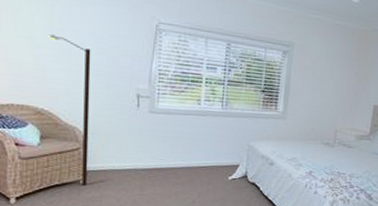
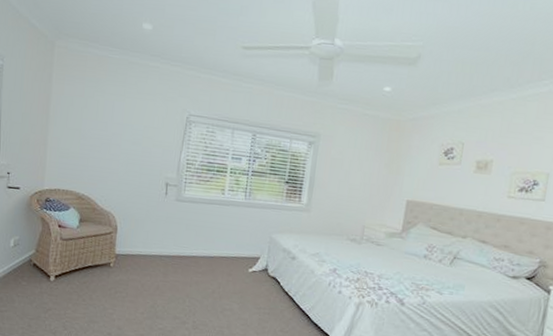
street lamp: present [47,34,91,186] -> none [92,126,128,269]

